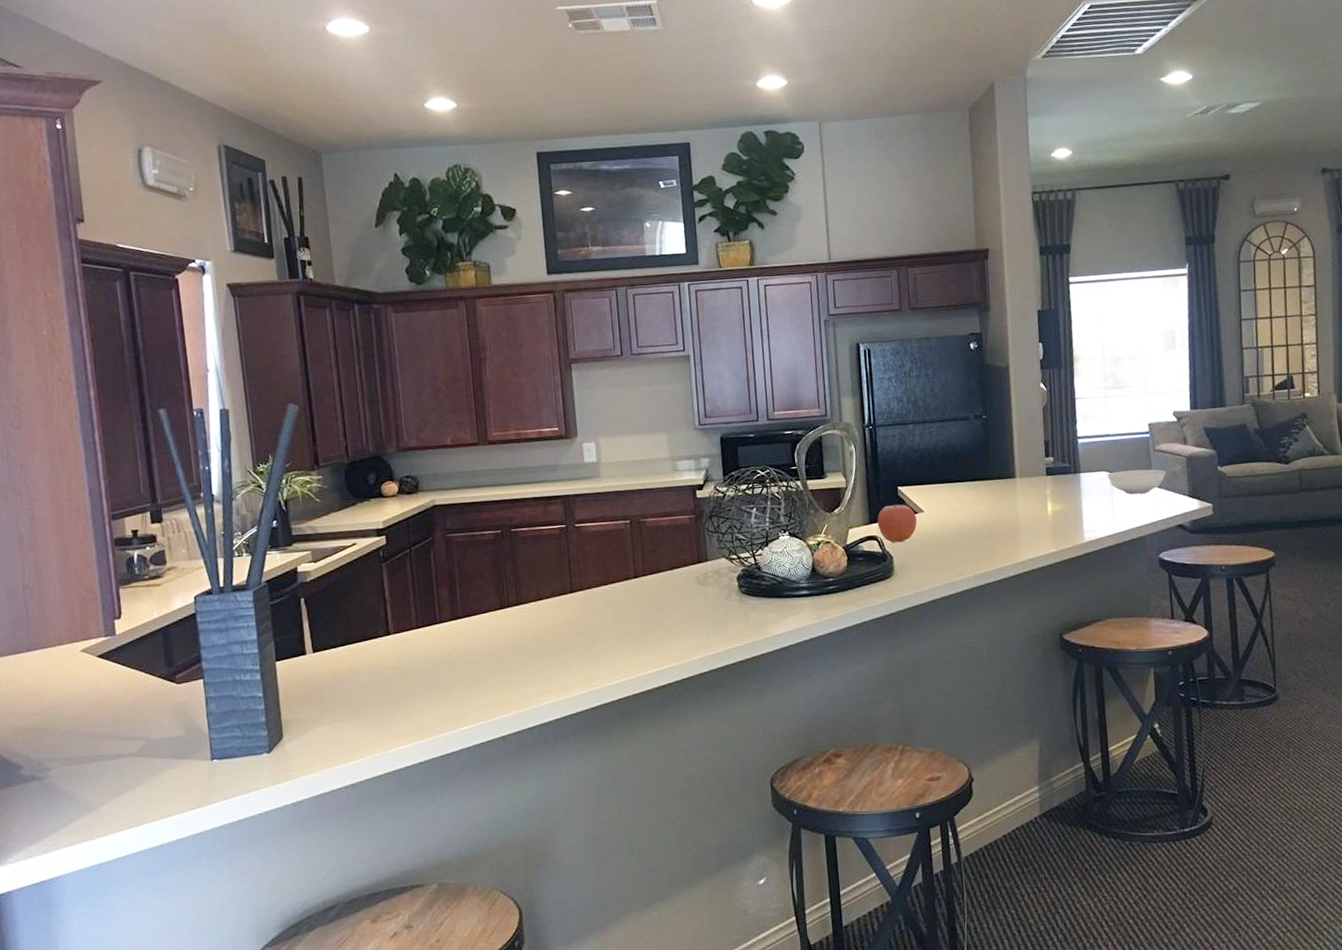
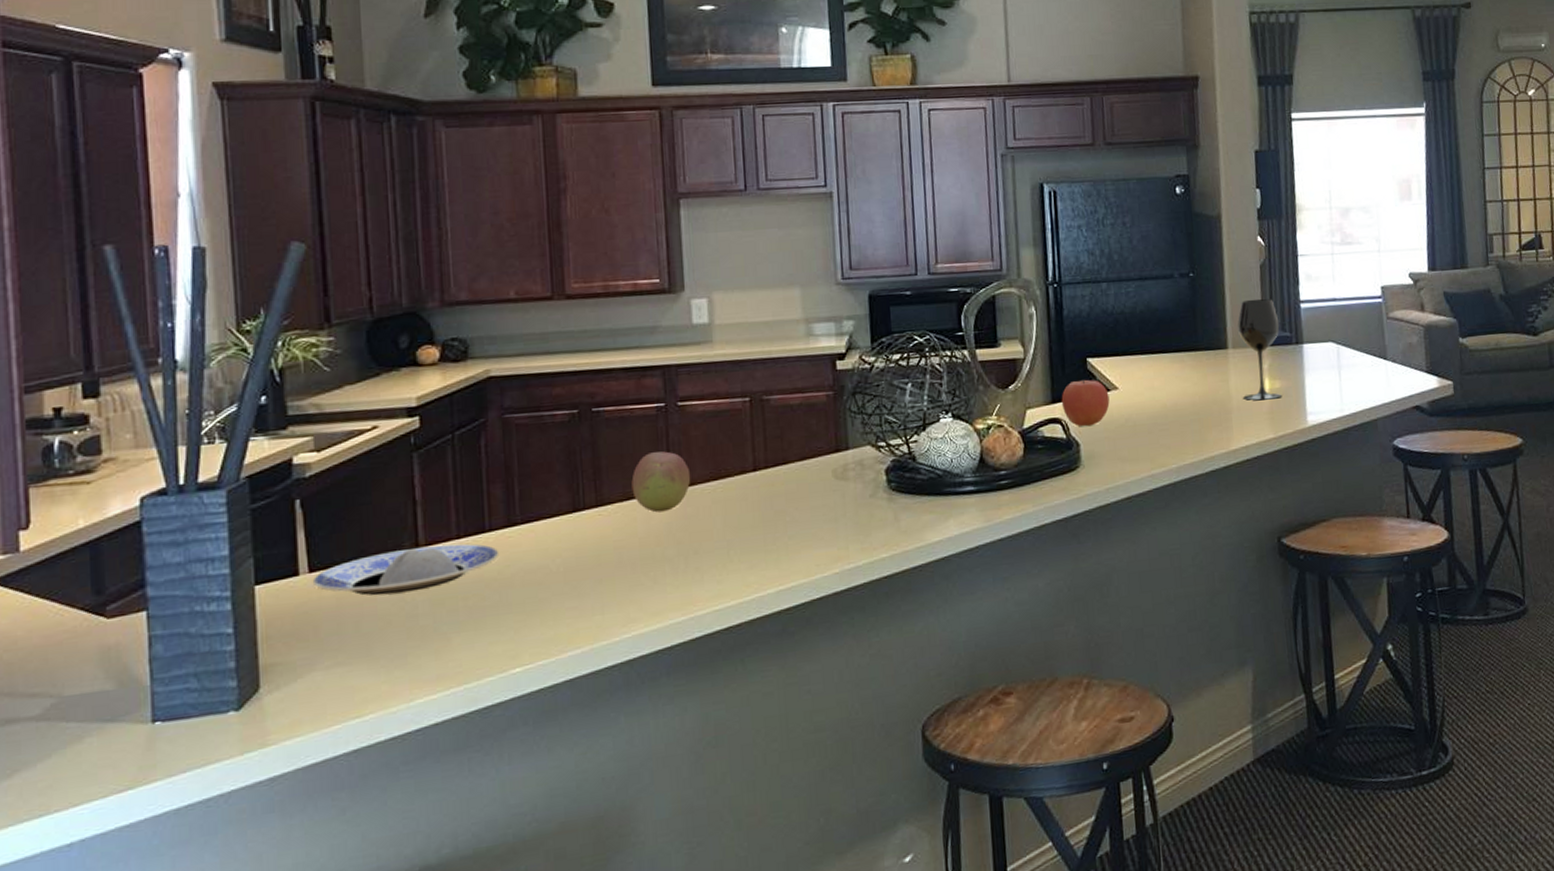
plate: none [315,632,448,671] -> present [312,543,500,596]
fruit: none [542,562,587,610] -> present [631,451,691,513]
wineglass: none [1024,435,1063,521] -> present [1238,298,1283,401]
bowl: present [1106,469,1166,495] -> none [1333,340,1401,370]

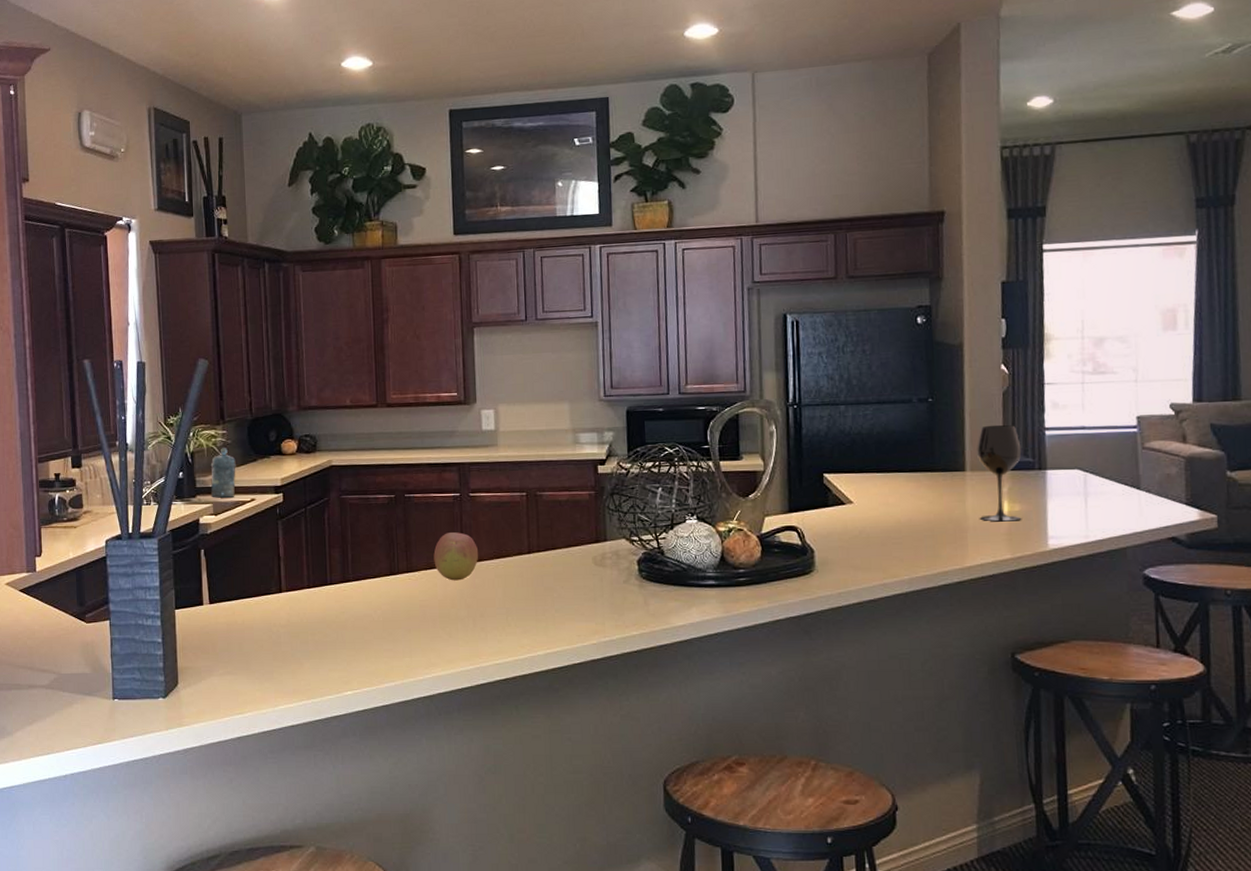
canister: none [309,360,351,428] -> present [210,448,237,498]
plate: present [312,543,500,596] -> none [211,591,337,625]
fruit: present [1061,379,1110,427] -> none [797,492,844,536]

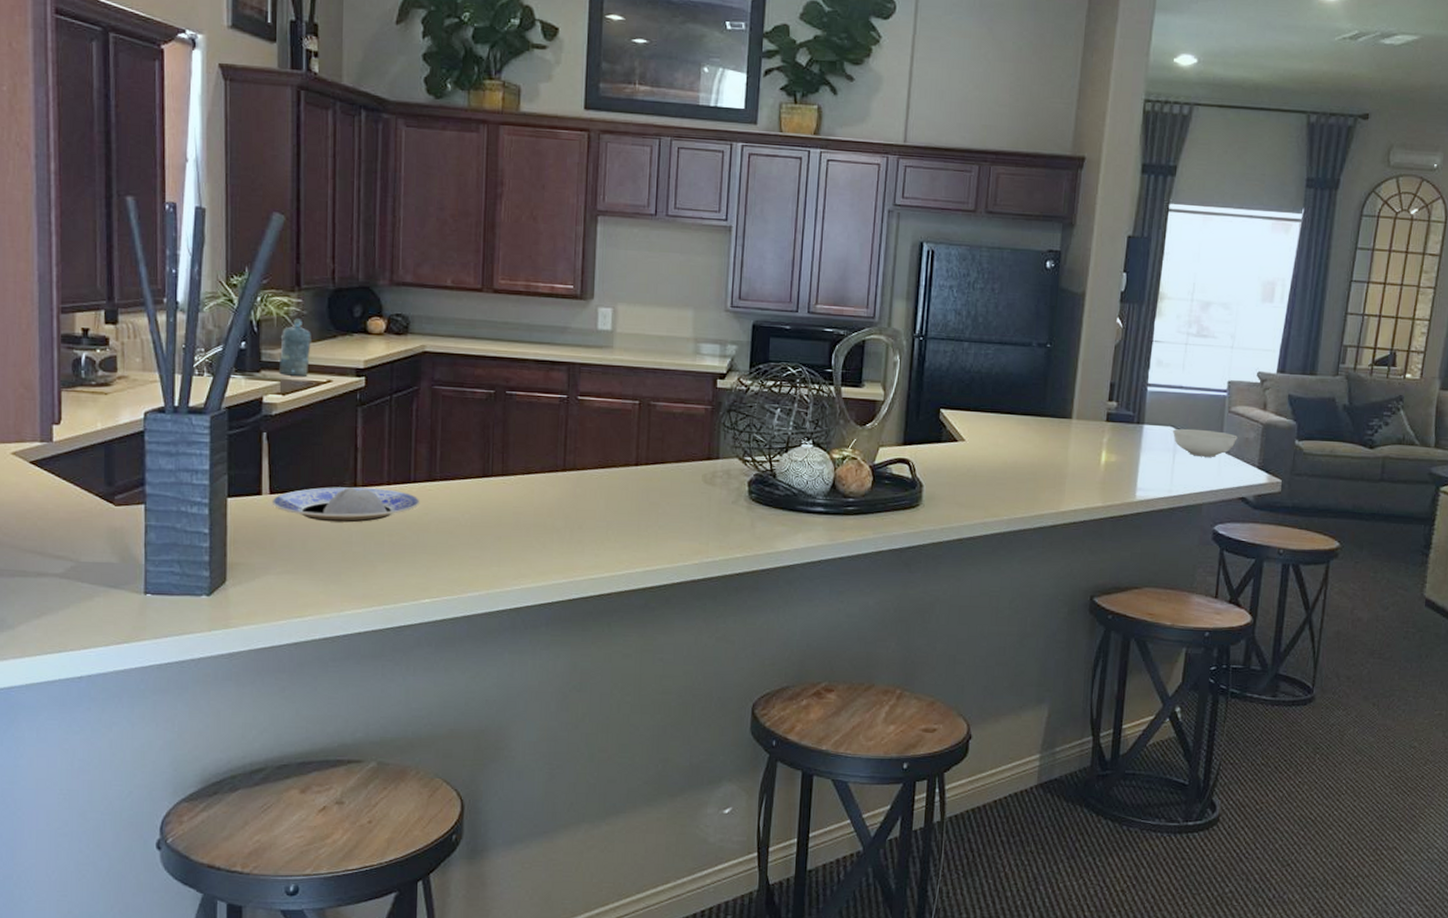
plate: none [211,591,337,625] -> present [271,486,420,523]
fruit: present [433,532,479,581] -> none [532,436,583,489]
wineglass: present [977,424,1022,522] -> none [1079,376,1125,471]
bowl: none [1080,469,1157,498] -> present [1172,428,1238,457]

